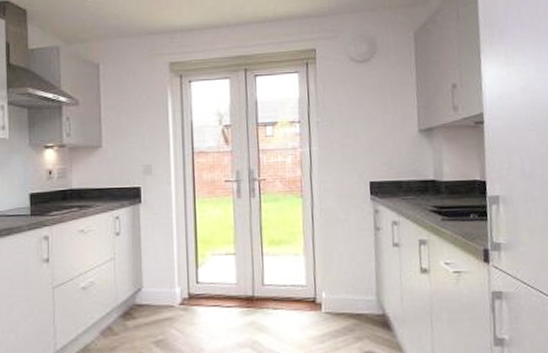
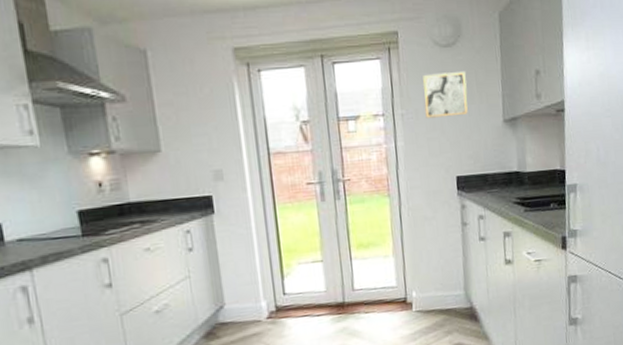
wall art: none [338,83,383,126] -> present [423,70,468,118]

